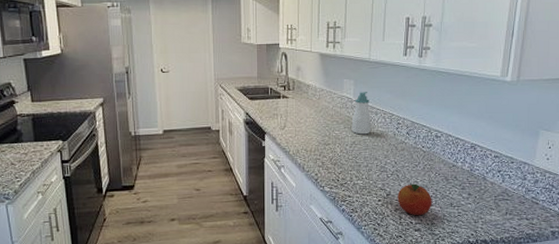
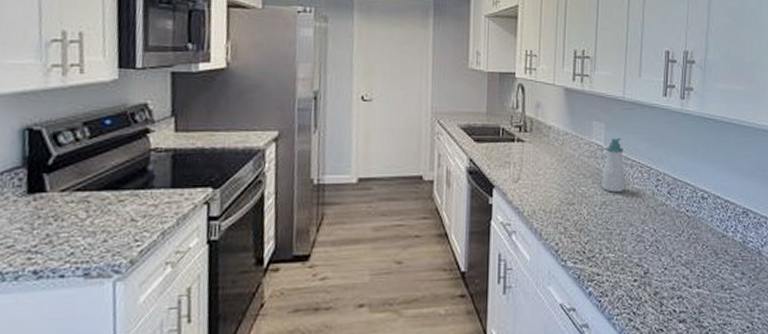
fruit: present [397,183,432,216] -> none [657,258,699,302]

